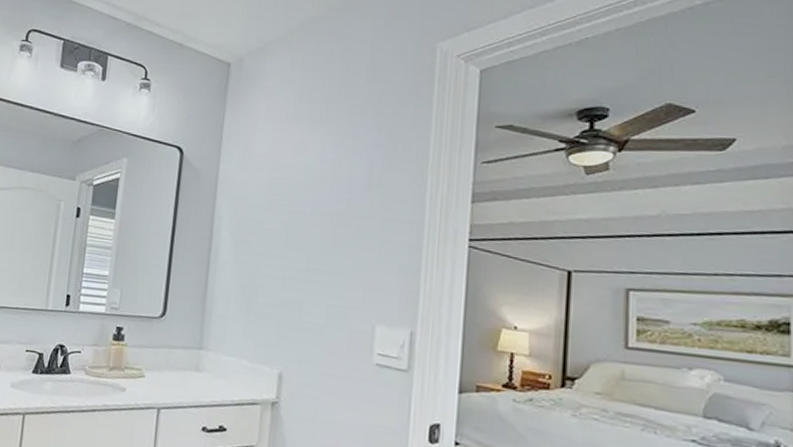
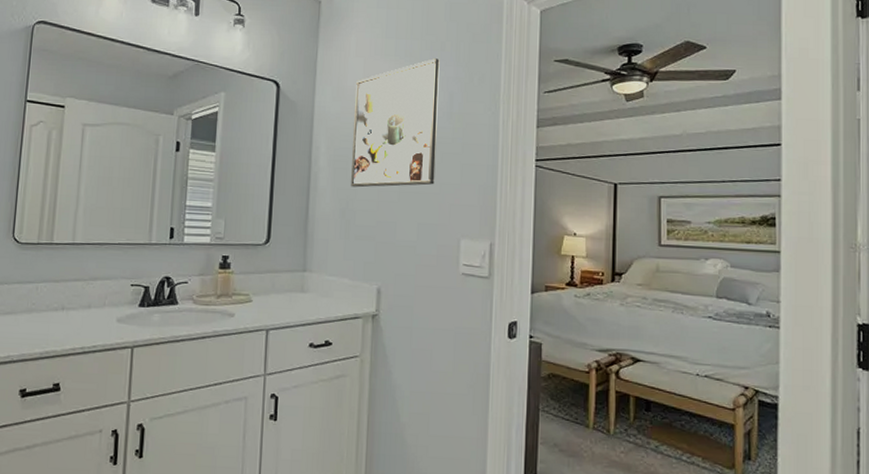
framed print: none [254,124,359,263] -> present [351,58,440,188]

